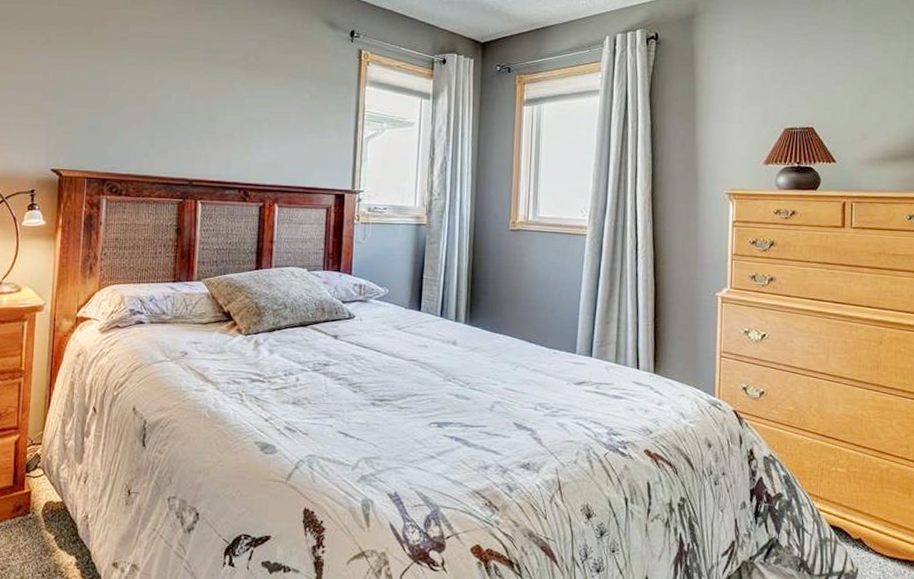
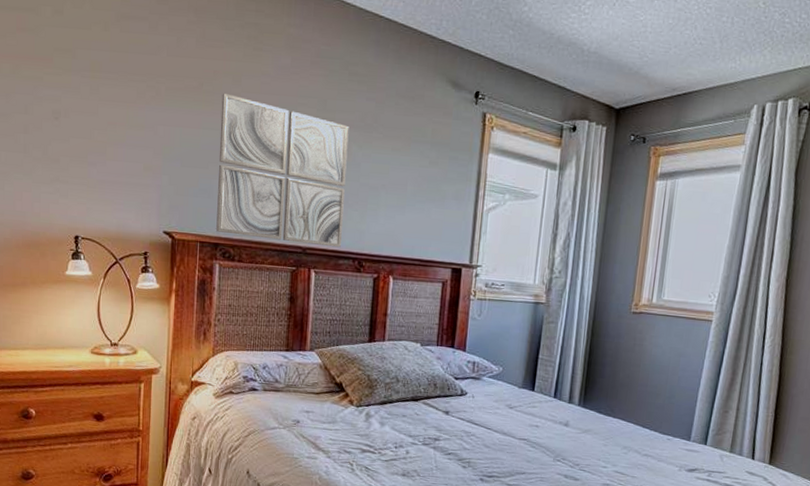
wall art: none [103,37,233,179] -> present [216,92,349,248]

